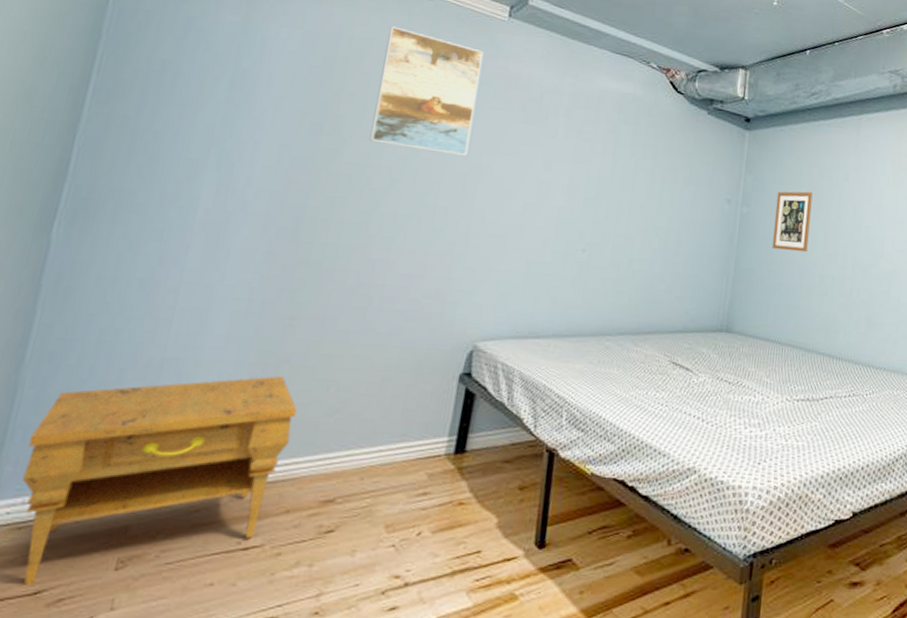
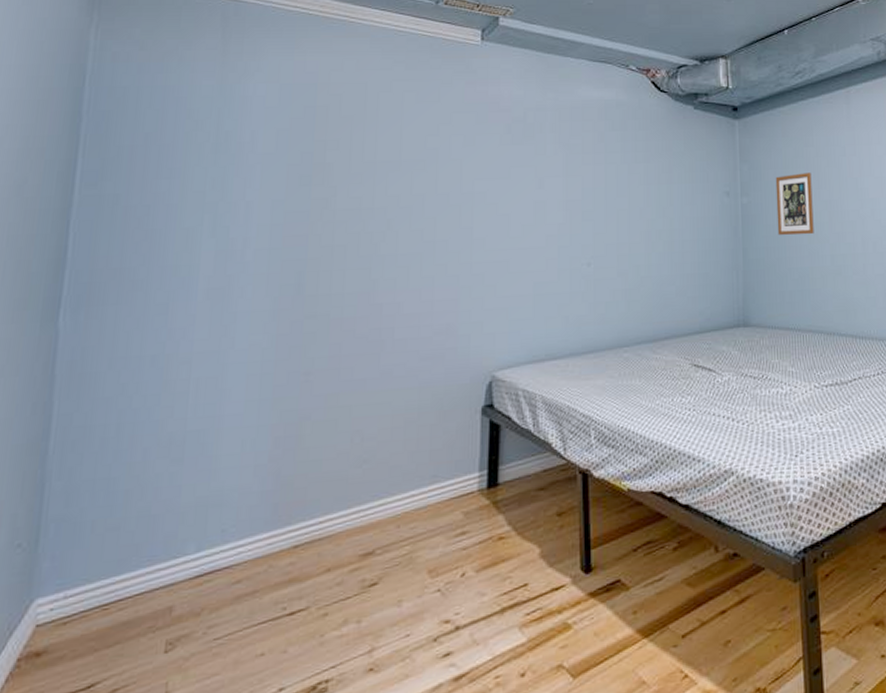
nightstand: present [21,376,297,585] -> none [60,434,324,681]
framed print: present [369,26,484,157] -> none [360,67,462,187]

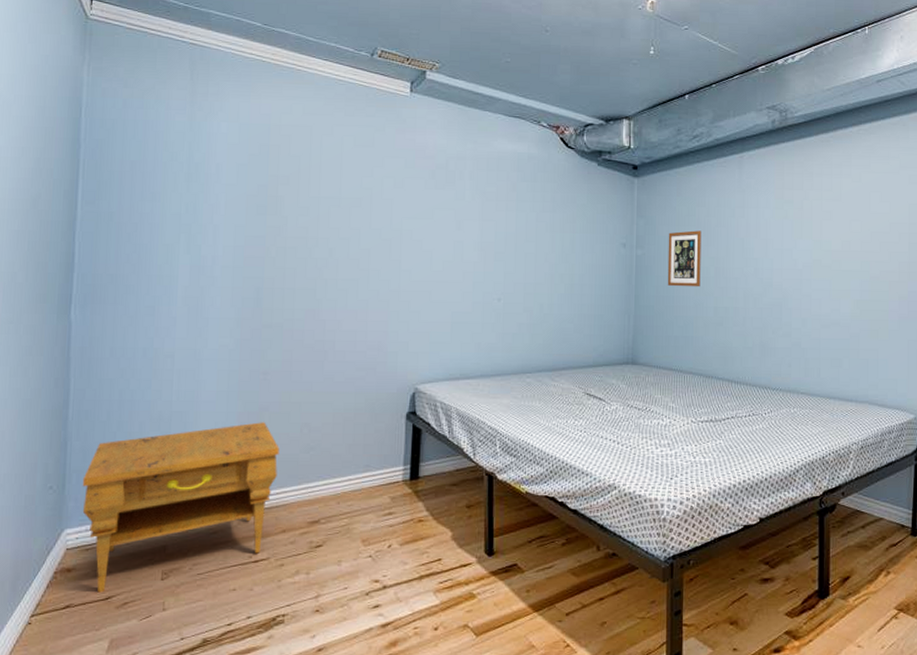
nightstand: none [60,434,324,681] -> present [82,422,280,593]

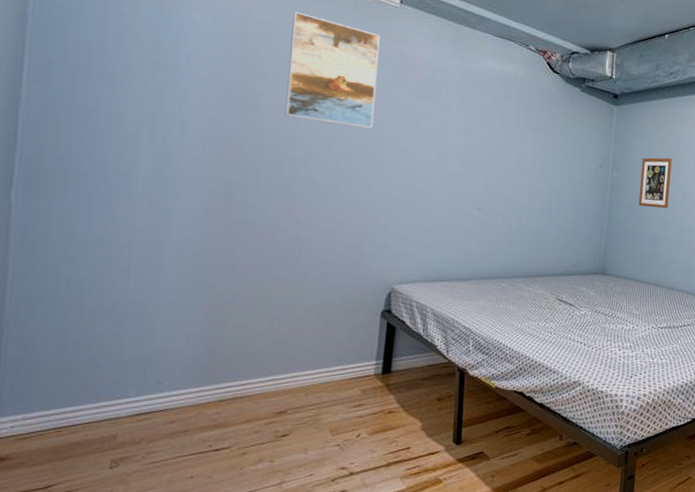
nightstand: present [82,422,280,593] -> none [19,315,247,482]
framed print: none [306,111,393,224] -> present [285,11,381,129]

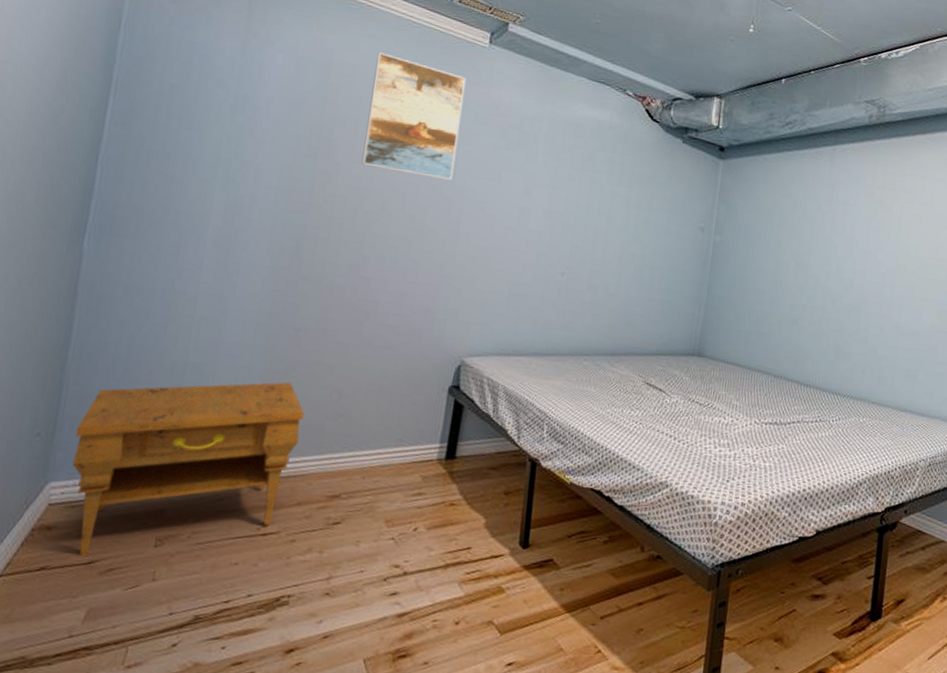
nightstand: none [19,315,247,482] -> present [72,382,304,556]
picture frame: present [638,157,672,209] -> none [743,221,785,282]

